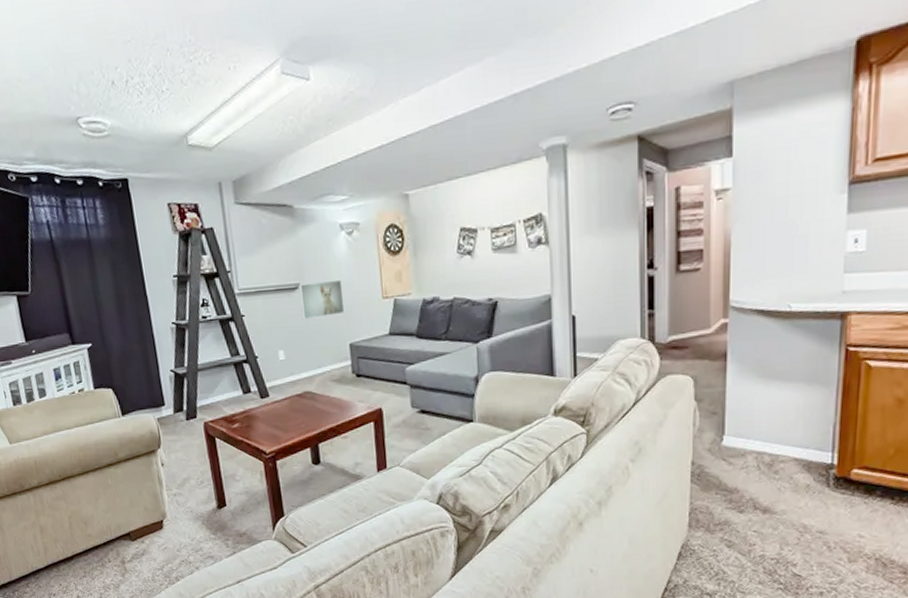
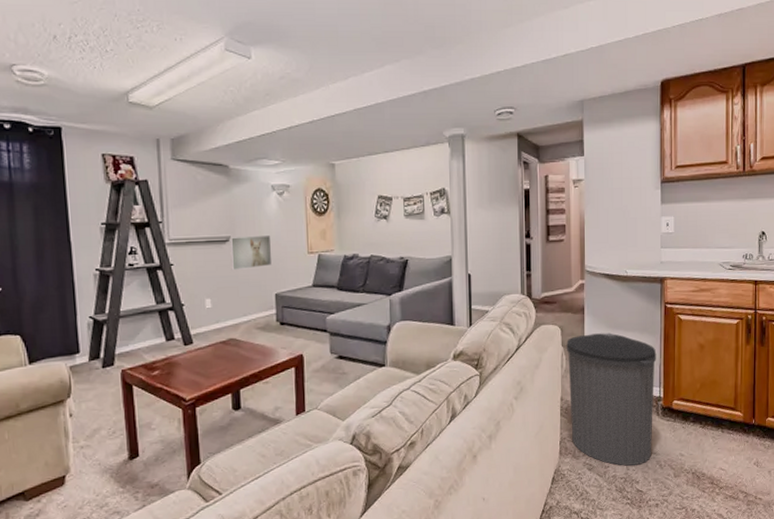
trash can: none [701,384,830,545] -> present [567,332,657,466]

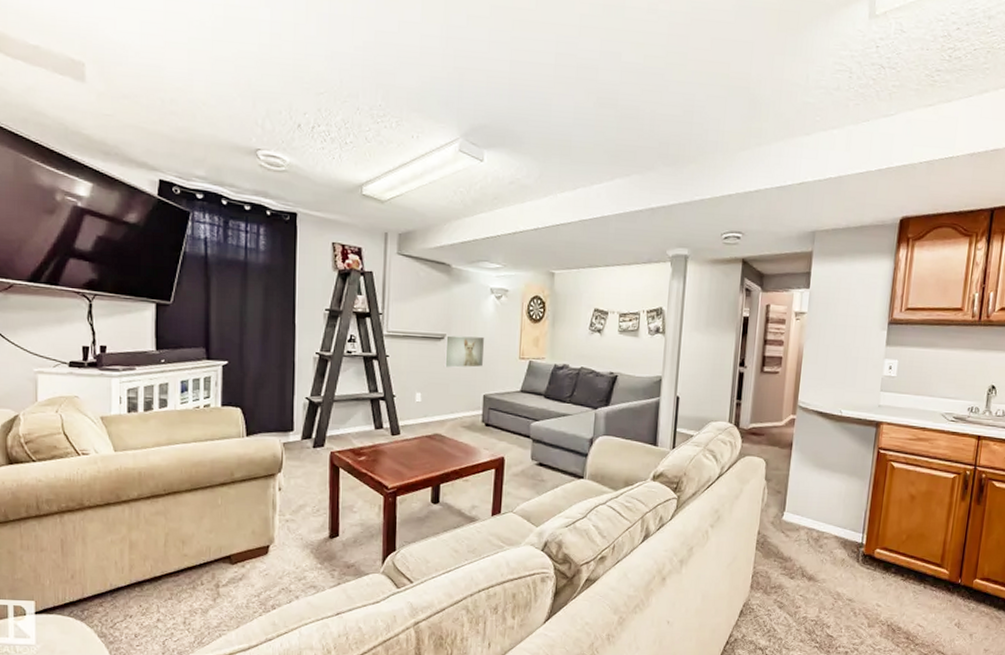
trash can: present [567,332,657,466] -> none [765,470,864,610]

